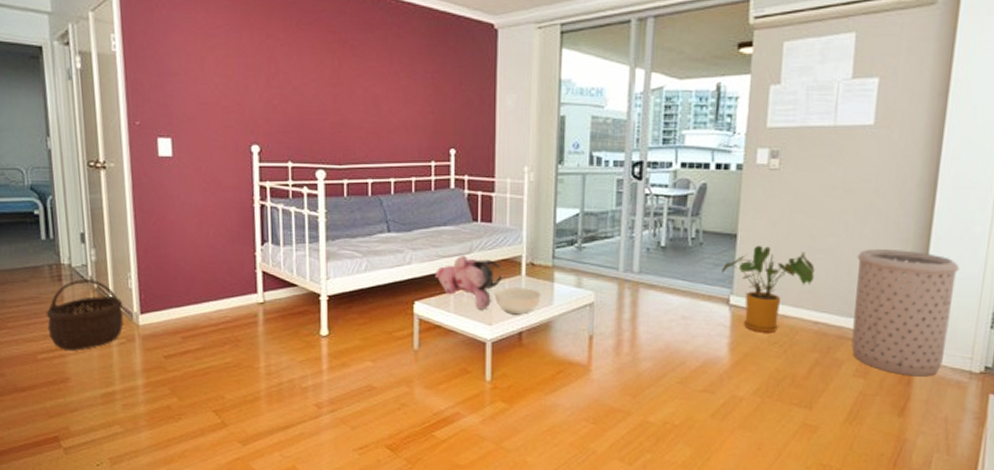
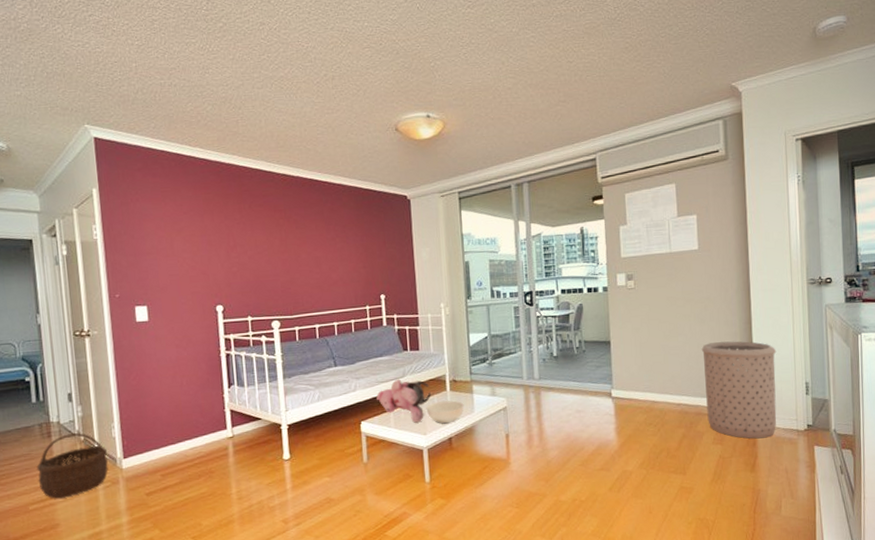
house plant: present [722,245,815,333] -> none [602,347,672,417]

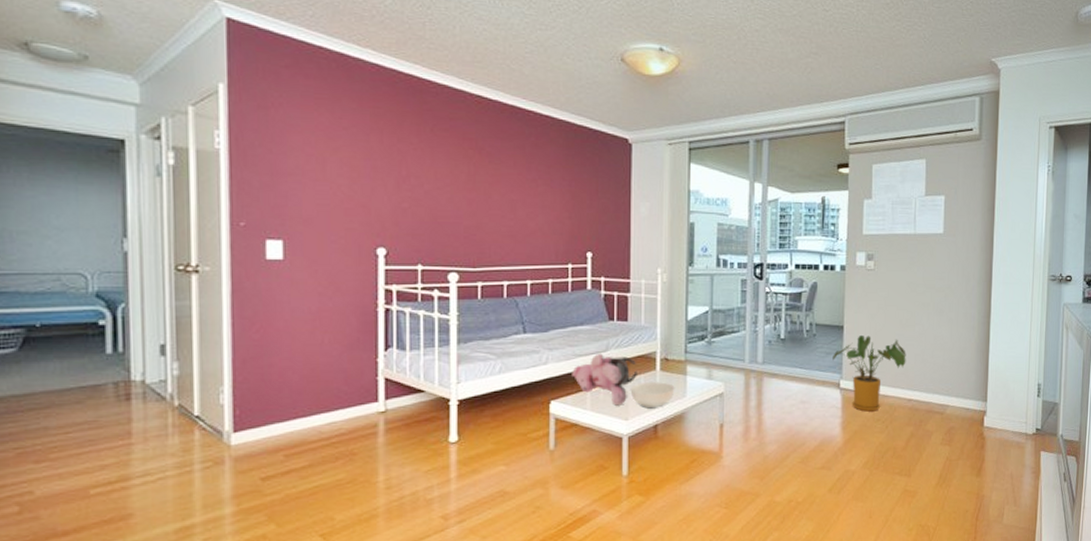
wicker basket: present [36,433,109,498] -> none [106,397,212,481]
house plant: none [602,347,672,417] -> present [833,334,906,412]
laundry basket: present [701,341,777,439] -> none [937,335,1013,441]

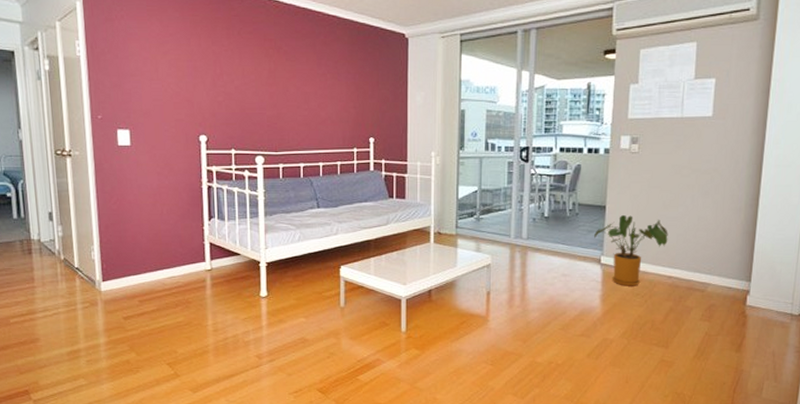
stuffed bear: present [572,353,637,406] -> none [358,226,414,272]
bowl: present [630,382,675,409] -> none [408,253,447,276]

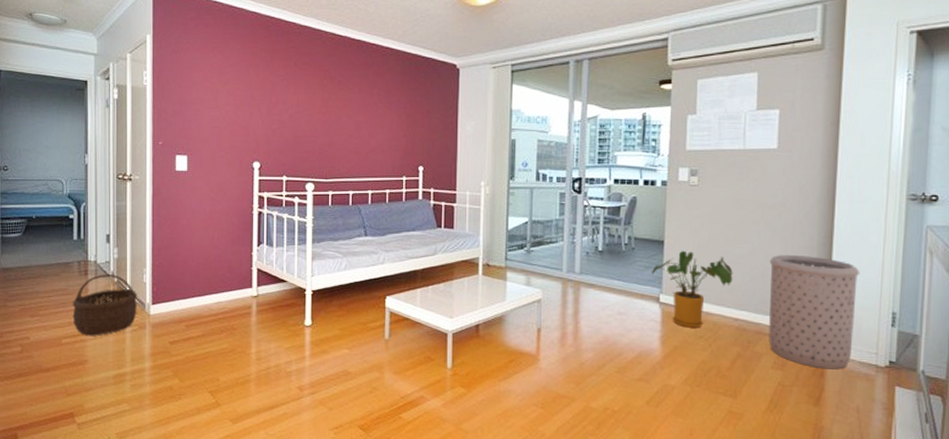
wicker basket: none [17,252,87,314] -> present [72,274,138,336]
laundry basket: none [698,217,782,319] -> present [768,255,860,370]

